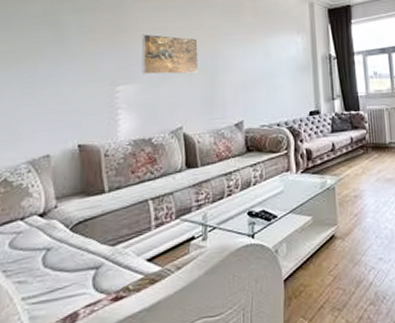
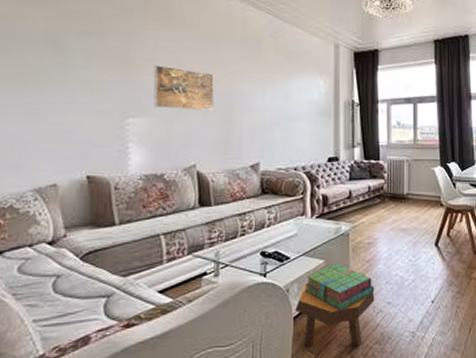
footstool: none [285,244,366,312] -> present [295,285,375,347]
stack of books: none [293,219,365,271] -> present [304,263,375,312]

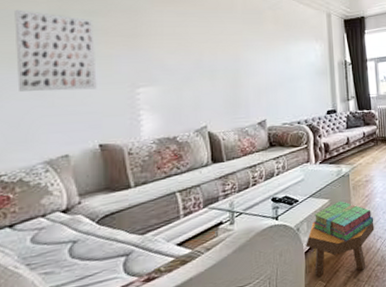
wall art: none [12,28,88,117] -> present [14,9,97,91]
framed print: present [153,65,215,111] -> none [161,38,222,78]

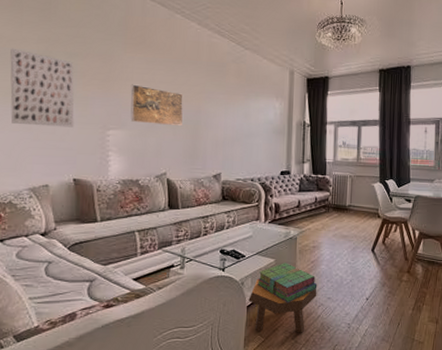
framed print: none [161,38,222,78] -> present [130,84,183,127]

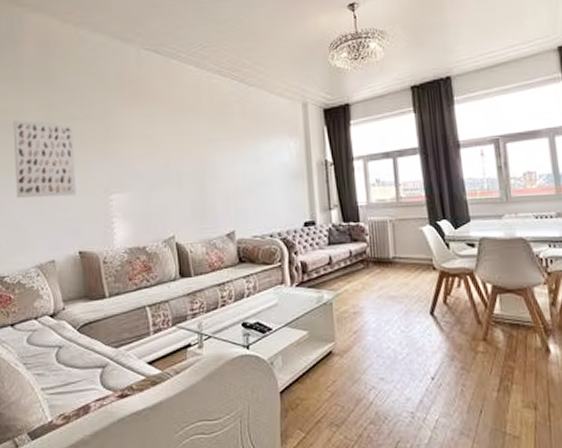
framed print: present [130,84,183,127] -> none [130,141,189,183]
footstool: present [248,279,317,333] -> none [281,357,366,426]
stack of books: present [256,263,318,303] -> none [288,335,365,387]

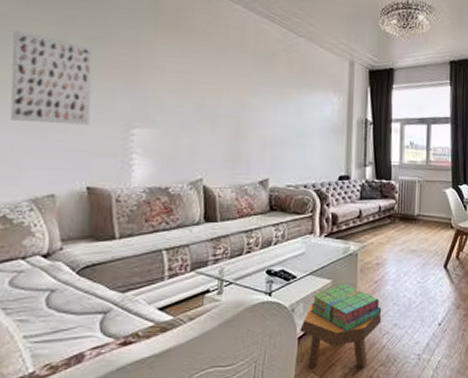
footstool: none [281,357,366,426] -> present [300,304,382,368]
stack of books: none [288,335,365,387] -> present [310,284,382,333]

